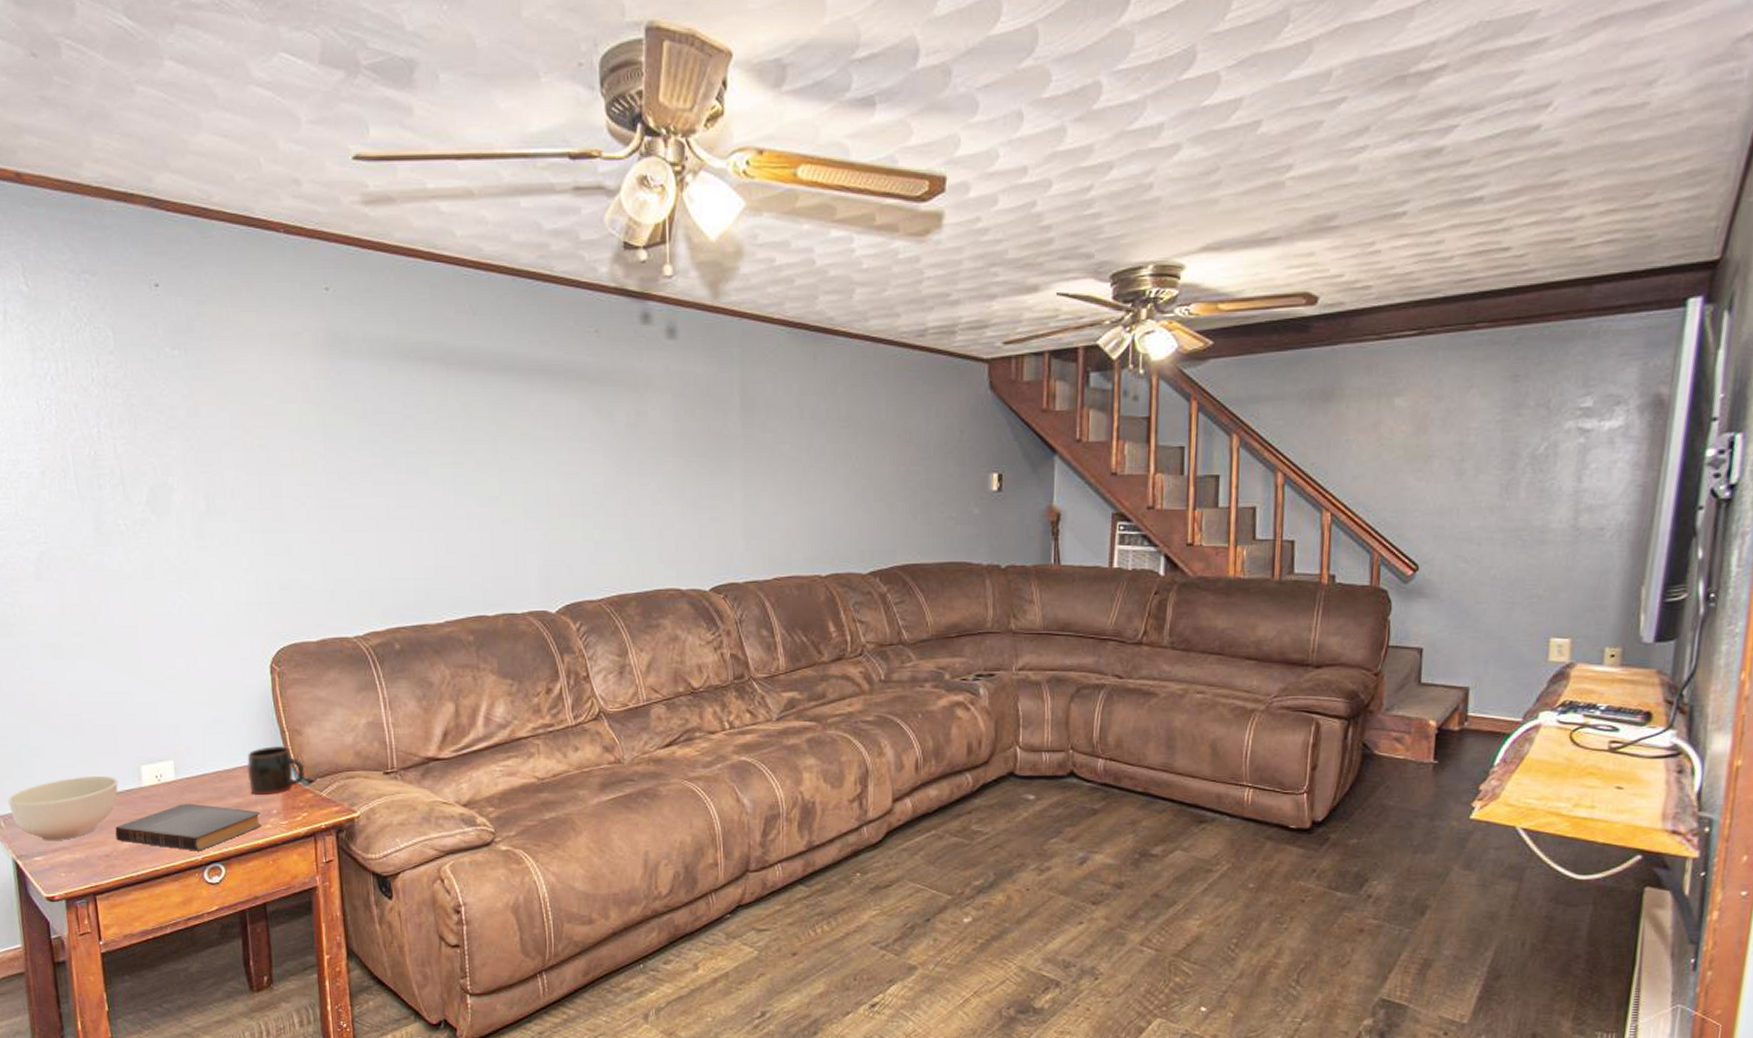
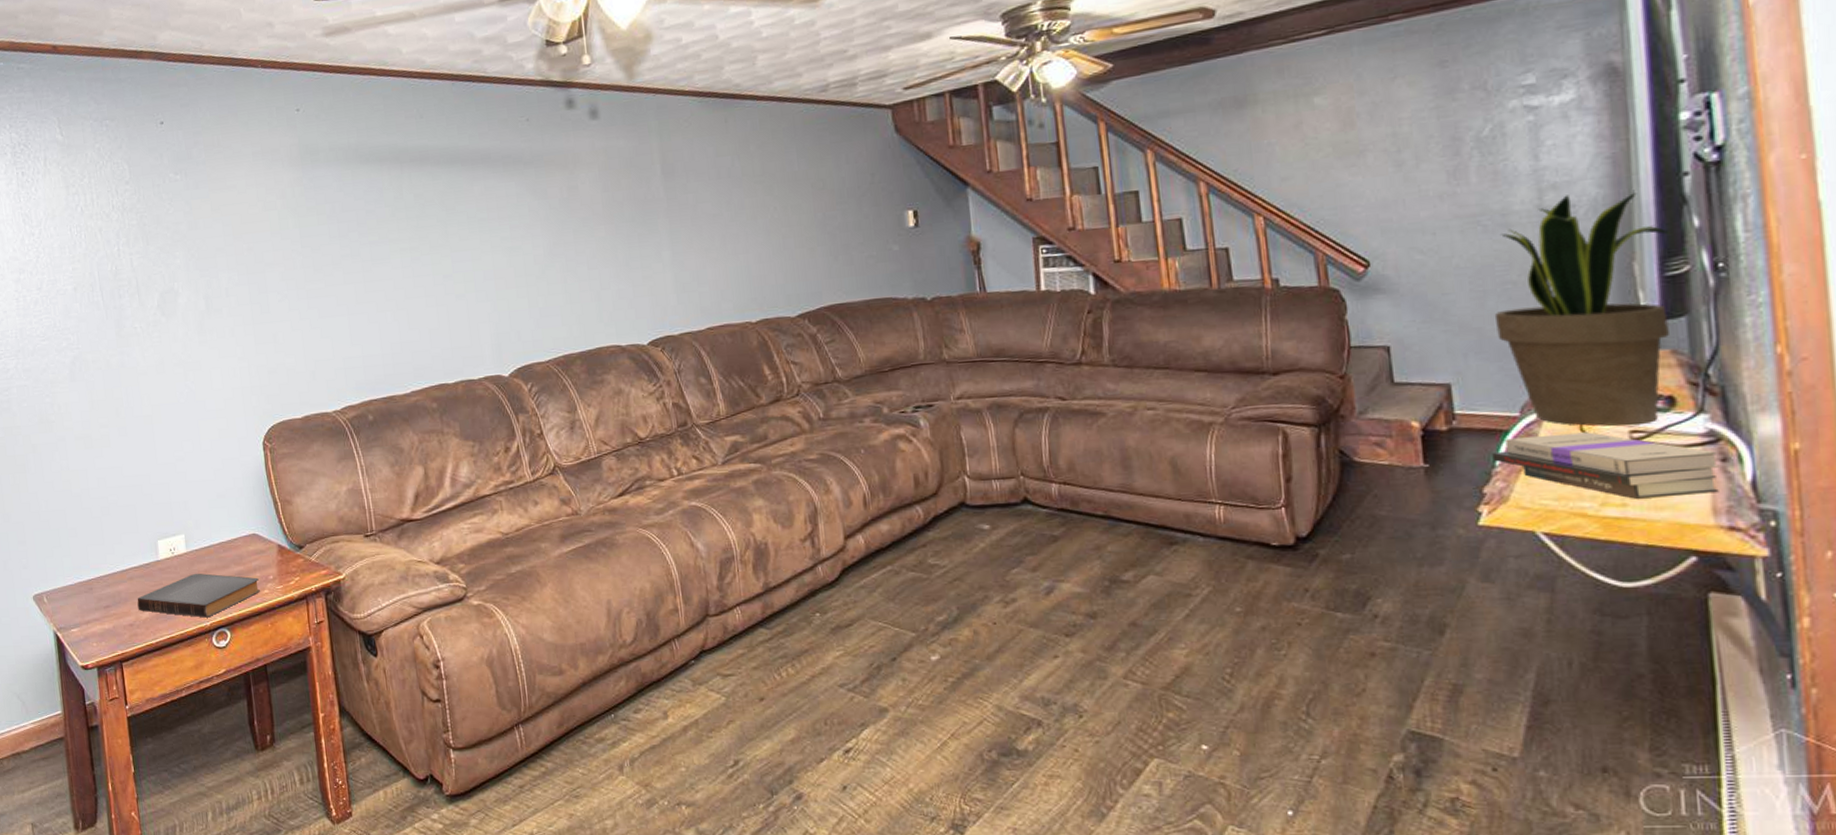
bowl: present [7,775,119,841] -> none [49,551,140,614]
mug: present [247,746,305,795] -> none [246,516,296,562]
books: none [1492,740,1676,802] -> present [1492,432,1719,499]
potted plant: none [1516,518,1677,737] -> present [1494,193,1670,426]

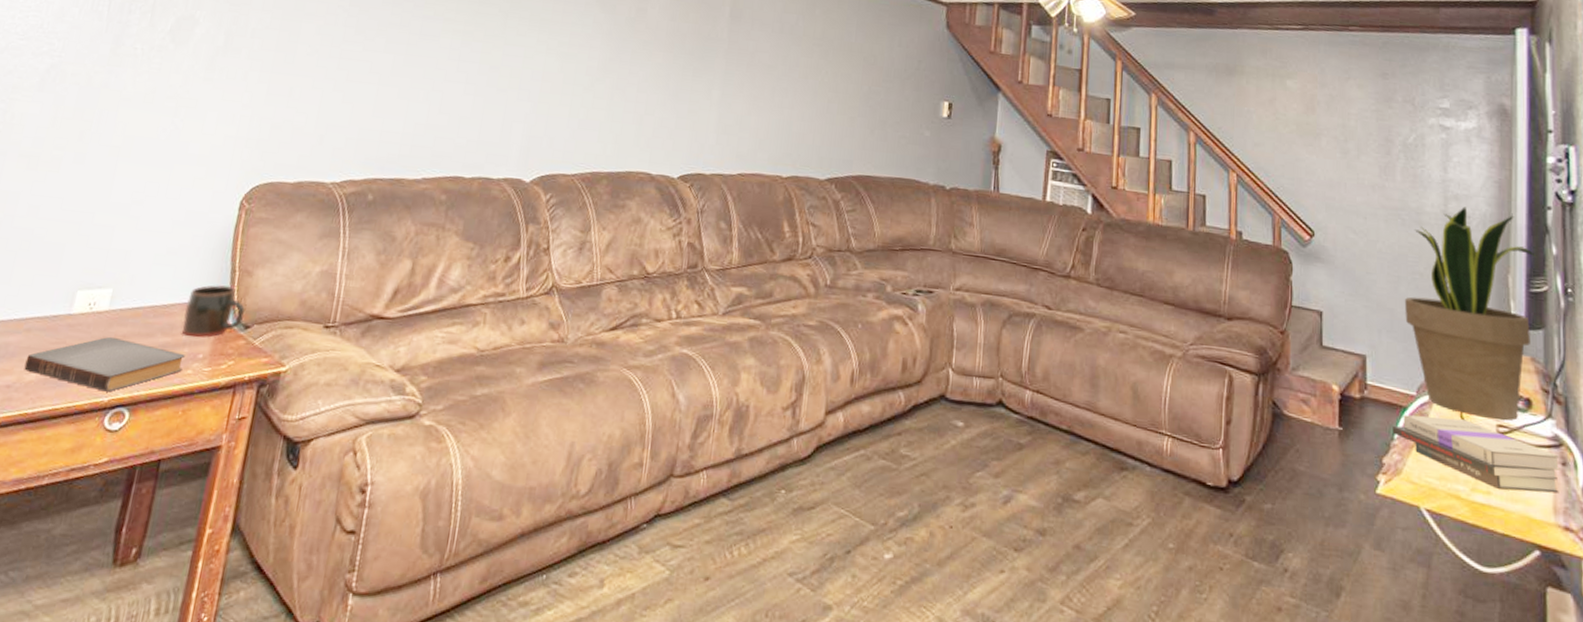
mug: none [246,516,296,562] -> present [182,285,245,338]

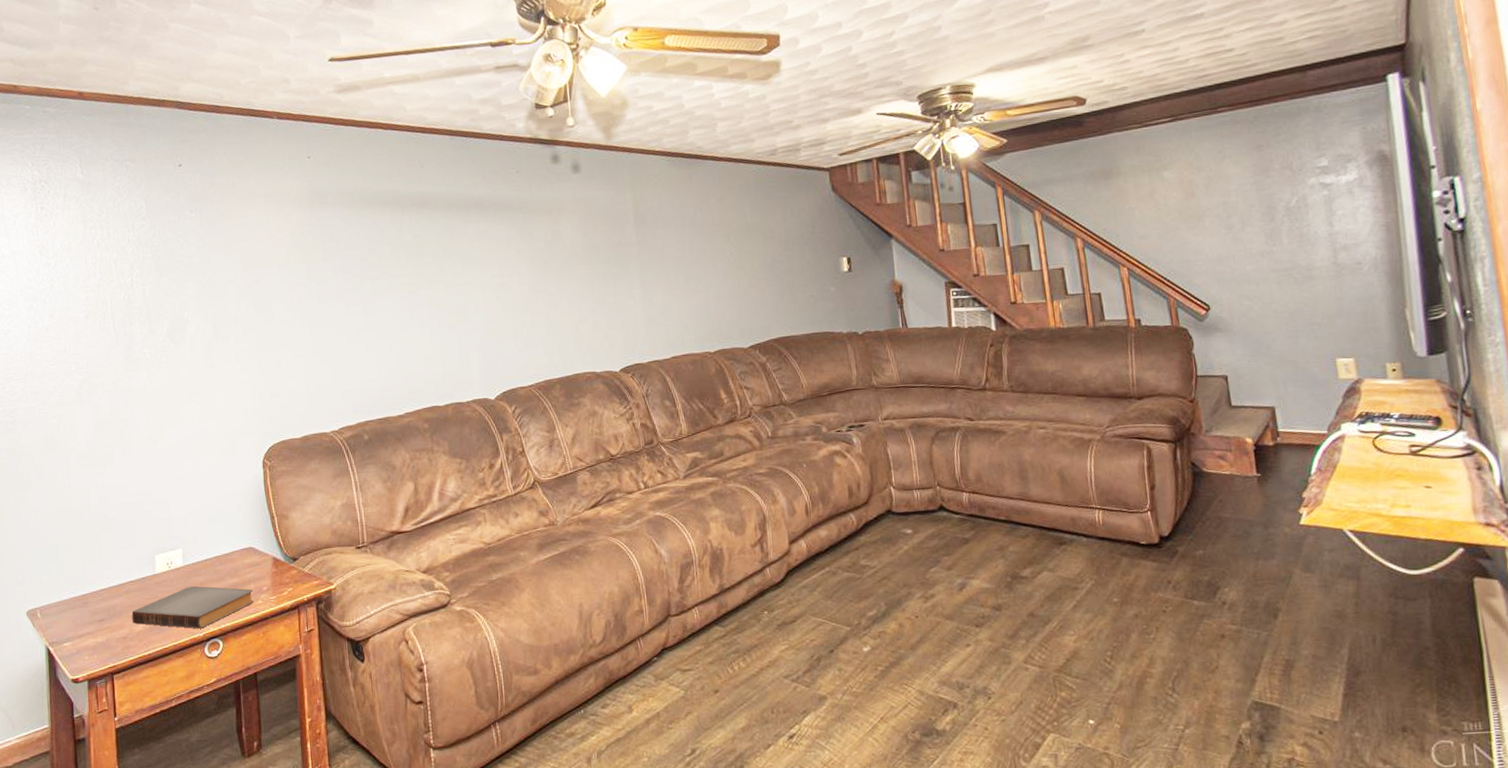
mug: present [182,285,245,338] -> none [242,530,290,574]
books: present [1392,414,1560,494] -> none [1308,446,1477,501]
potted plant: present [1404,206,1535,421] -> none [1305,254,1434,442]

